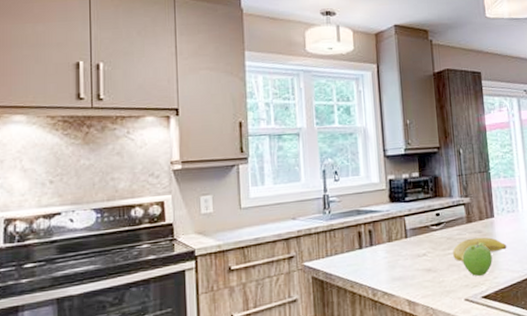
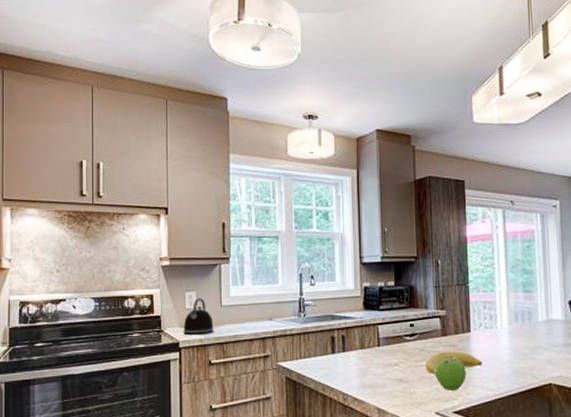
kettle: none [199,201,233,242] -> present [183,298,214,336]

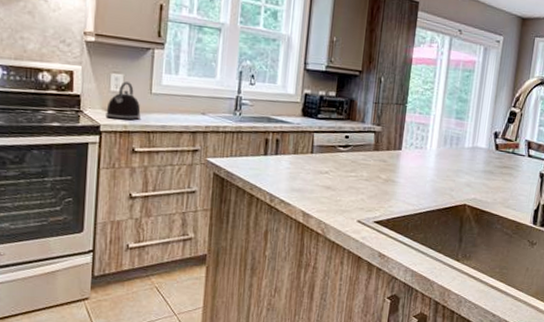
fruit: present [426,351,483,375] -> none [354,165,408,186]
fruit: present [435,355,466,390] -> none [362,170,392,202]

